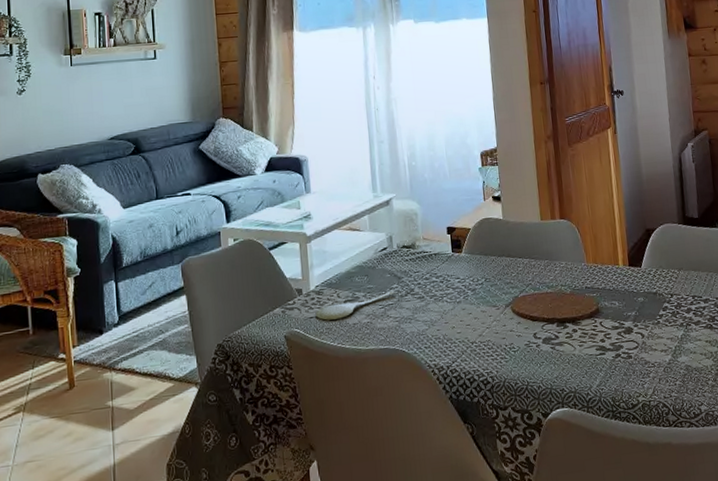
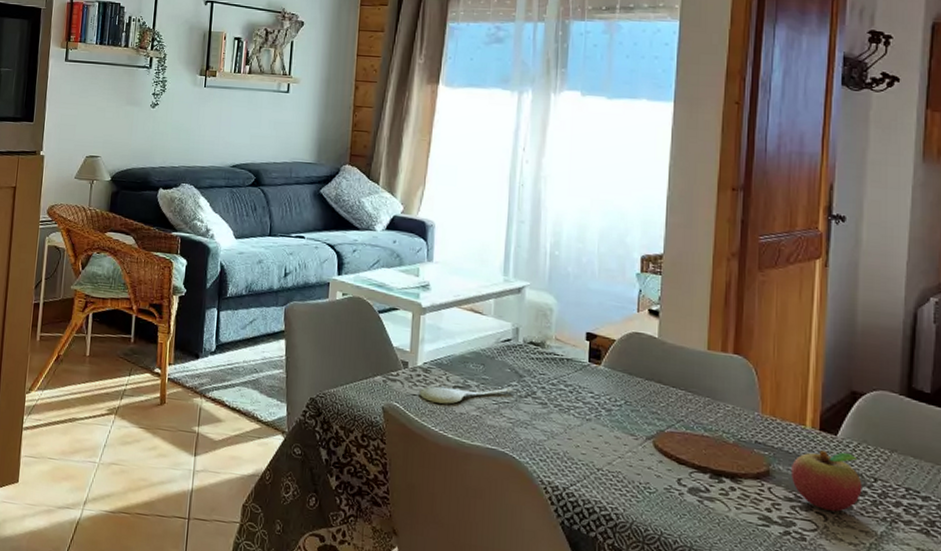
fruit: none [613,279,664,329] -> present [792,450,862,512]

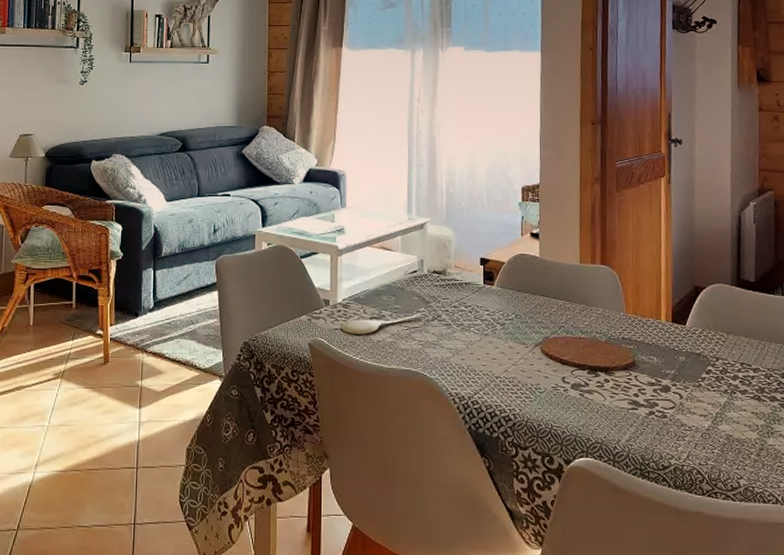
fruit: present [792,450,862,512] -> none [652,338,708,390]

